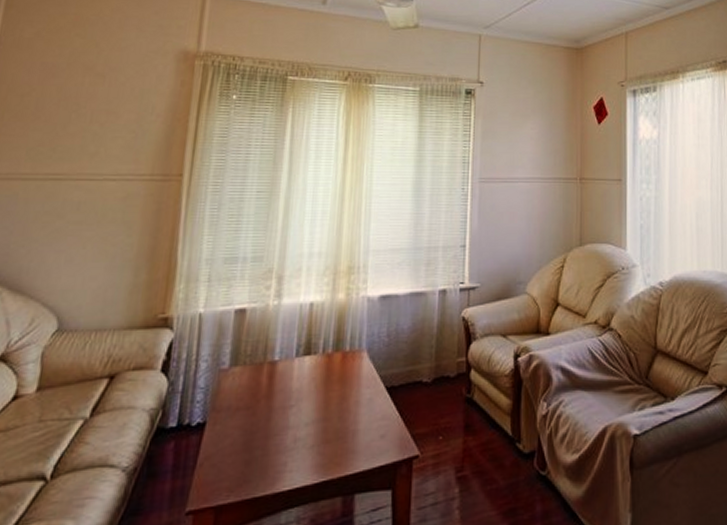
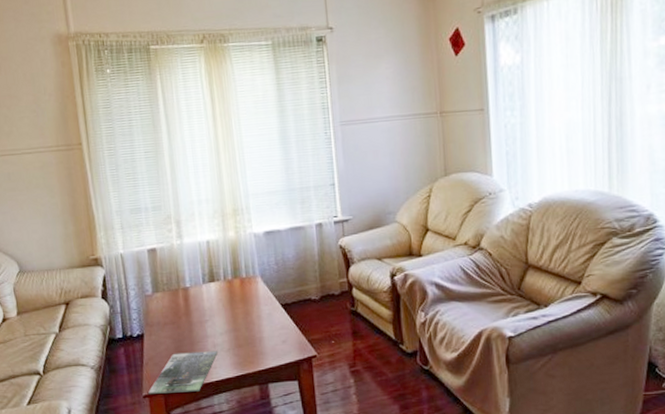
magazine: none [192,447,298,510] -> present [147,351,218,394]

